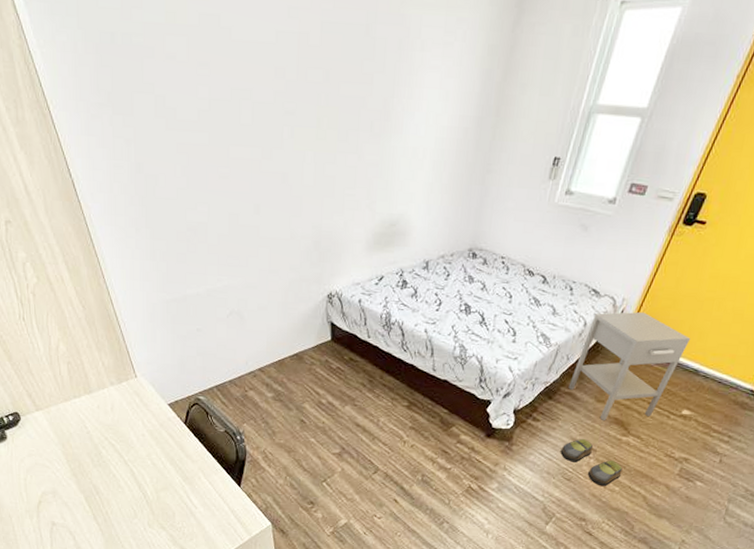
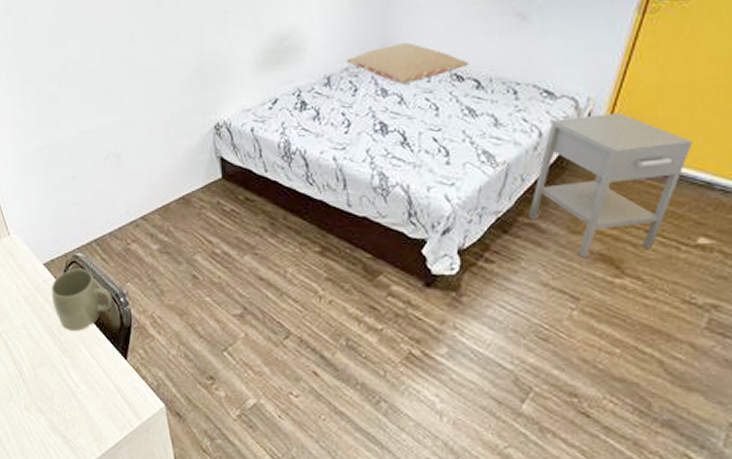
mug: none [174,409,230,462] -> present [51,268,112,331]
pillow: none [443,239,539,273] -> present [346,43,469,83]
slippers: present [560,439,623,487] -> none [529,284,622,348]

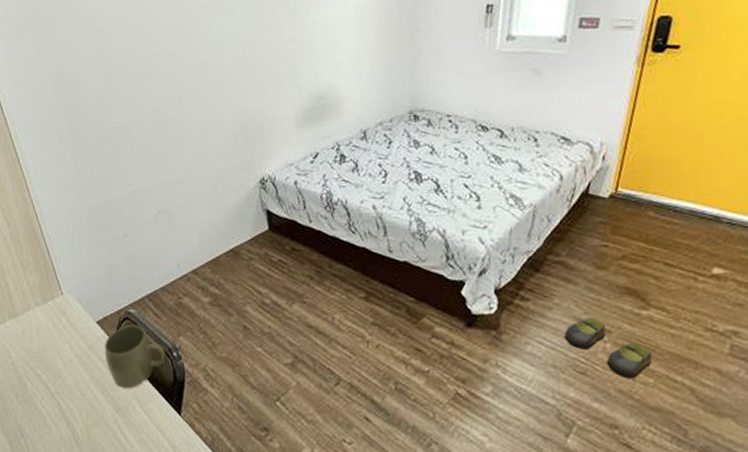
pillow: present [346,43,469,83] -> none [380,98,492,135]
nightstand: present [528,112,693,257] -> none [557,155,699,292]
slippers: none [529,284,622,348] -> present [564,318,653,379]

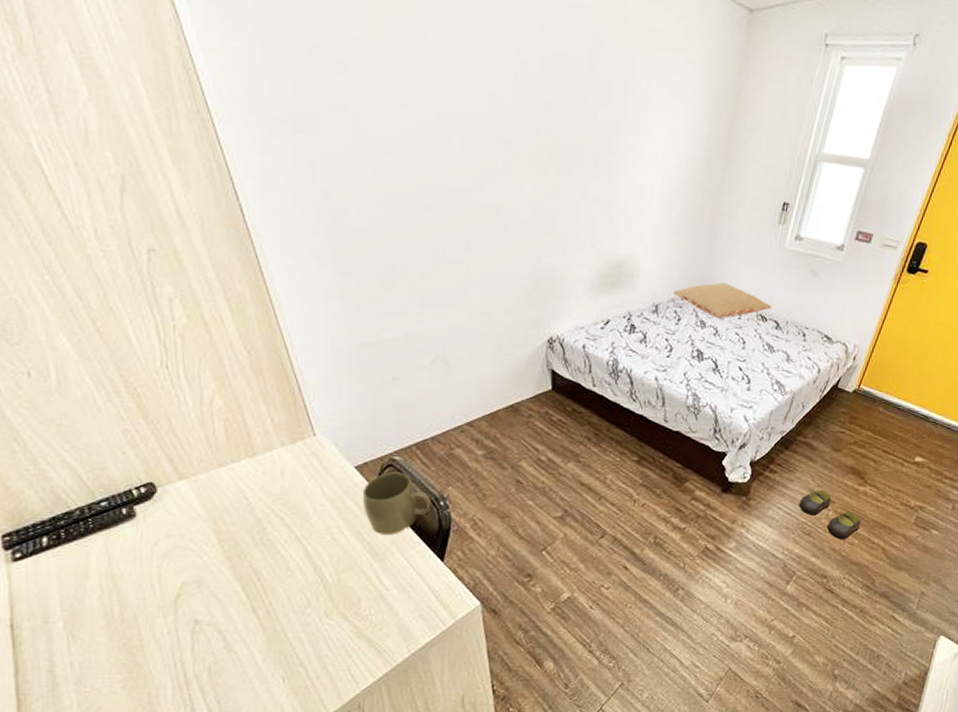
pillow: none [380,98,492,135] -> present [673,283,772,318]

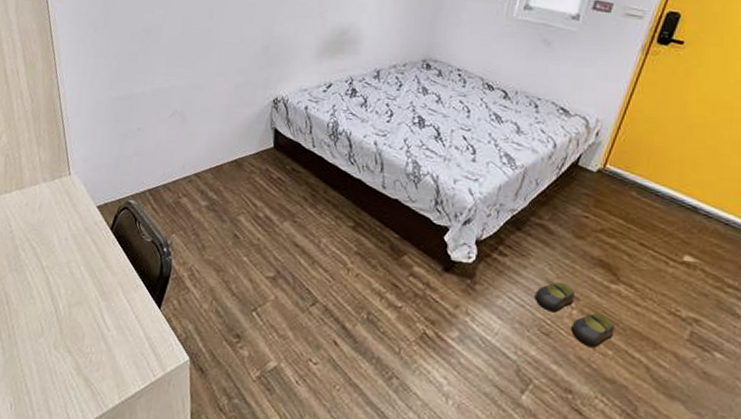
mug: present [362,472,431,534] -> none [99,214,157,275]
pillow: present [673,283,772,318] -> none [395,50,499,86]

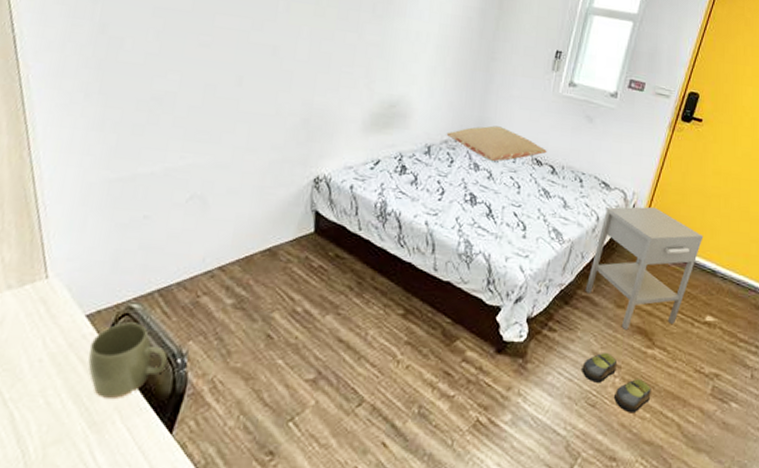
mug: none [99,214,157,275] -> present [88,322,168,398]
pillow: none [395,50,499,86] -> present [446,125,547,161]
nightstand: none [539,134,683,262] -> present [585,206,704,330]

